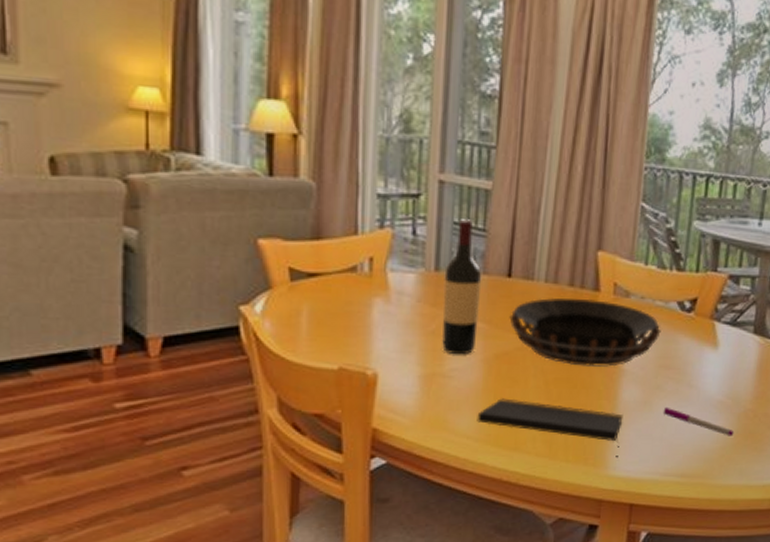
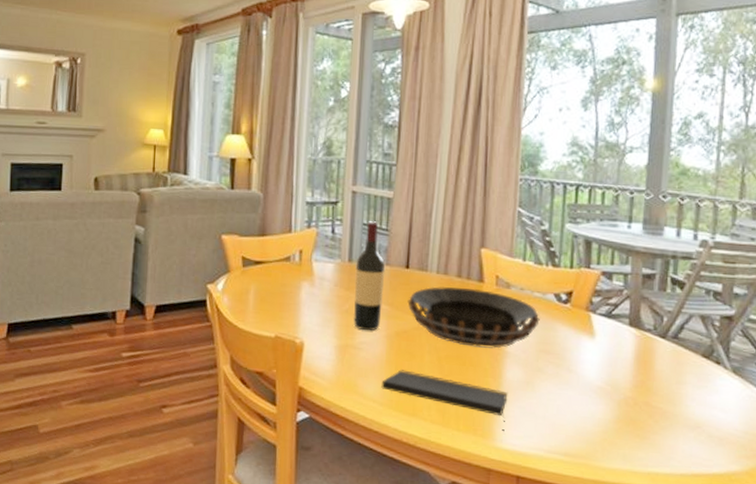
pen: present [663,407,735,436] -> none [544,388,616,422]

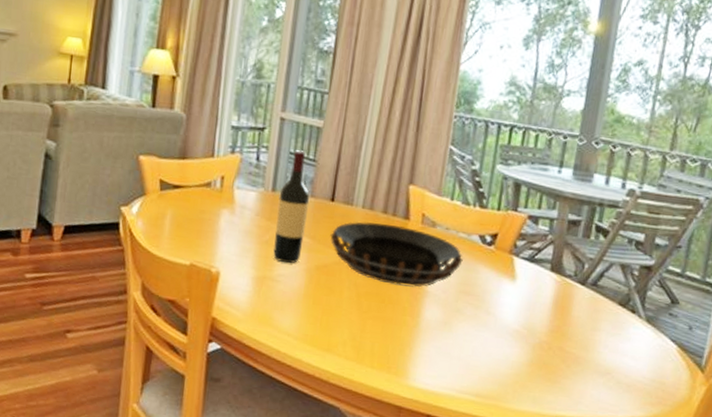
notepad: present [381,370,508,432] -> none [297,304,425,371]

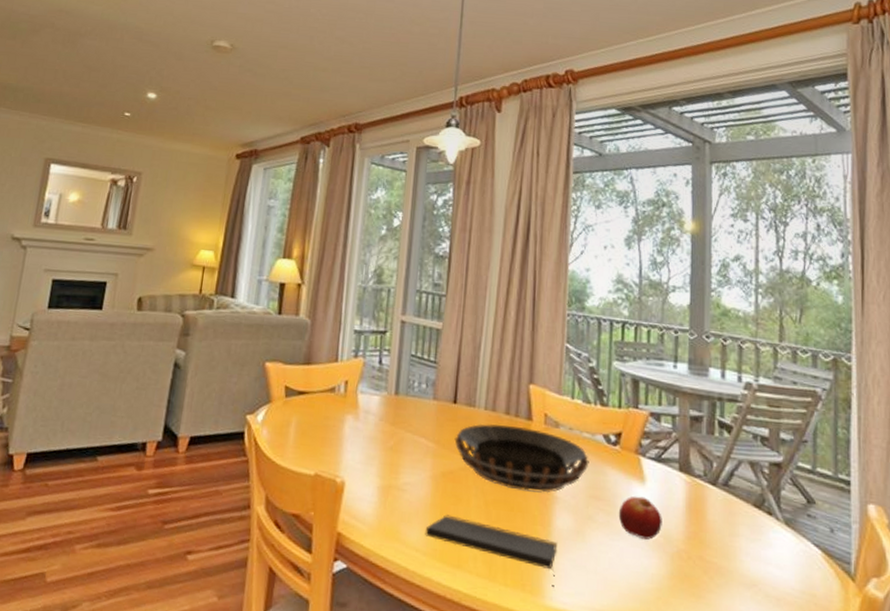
wine bottle: present [273,150,310,264] -> none [398,352,433,471]
notepad: none [297,304,425,371] -> present [425,514,558,588]
fruit: none [486,292,529,332] -> present [618,496,662,540]

